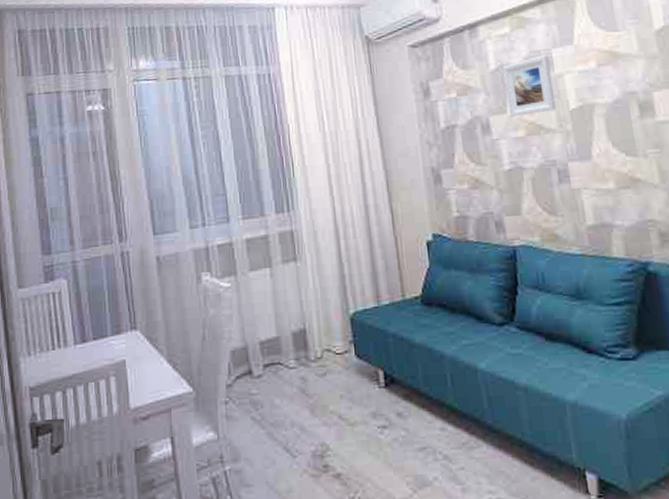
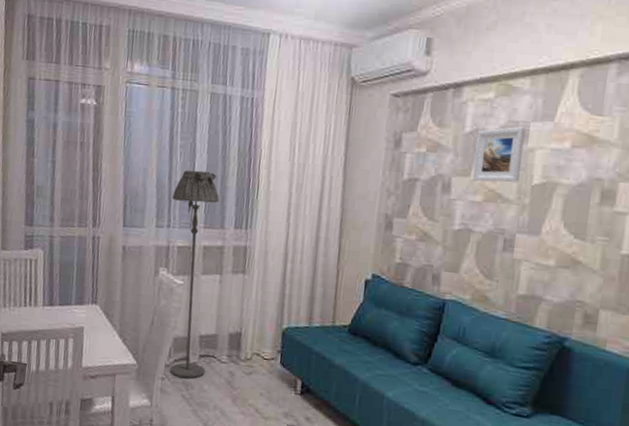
floor lamp: none [202,158,273,397] -> present [170,170,220,379]

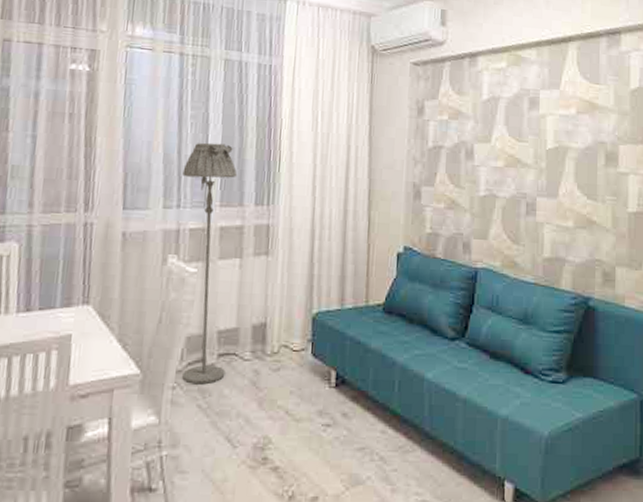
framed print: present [472,126,526,182] -> none [493,94,536,148]

